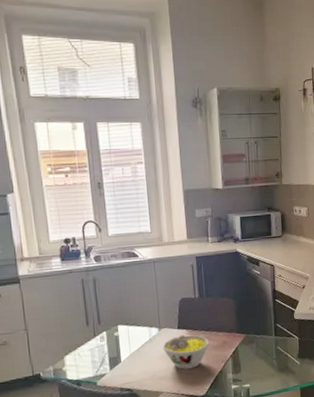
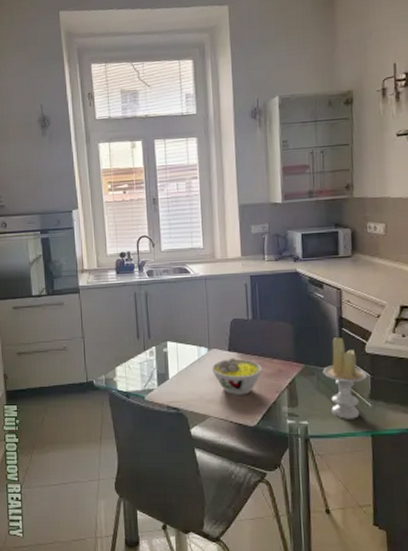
candle: none [260,308,296,378] -> present [322,338,367,419]

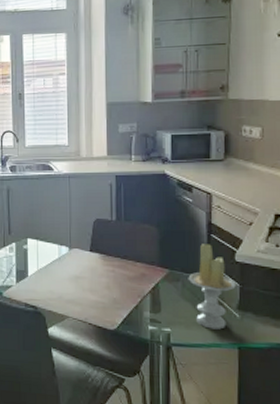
bowl: present [211,357,263,395] -> none [71,258,125,297]

